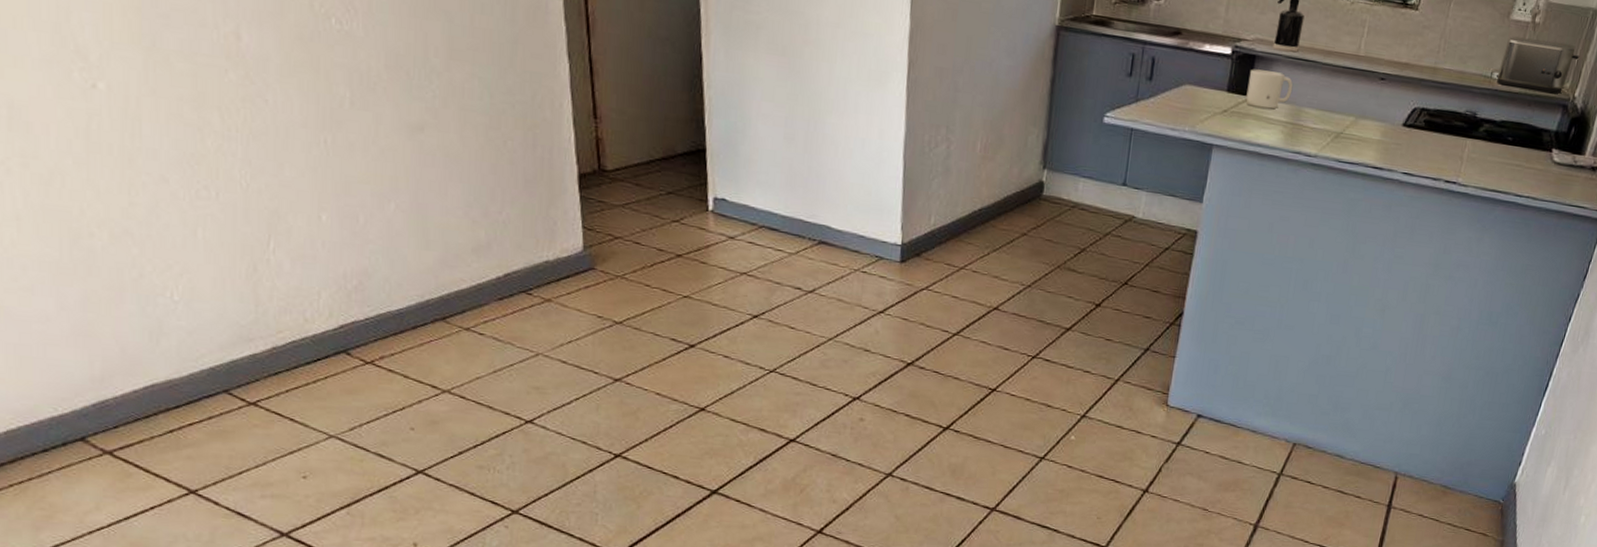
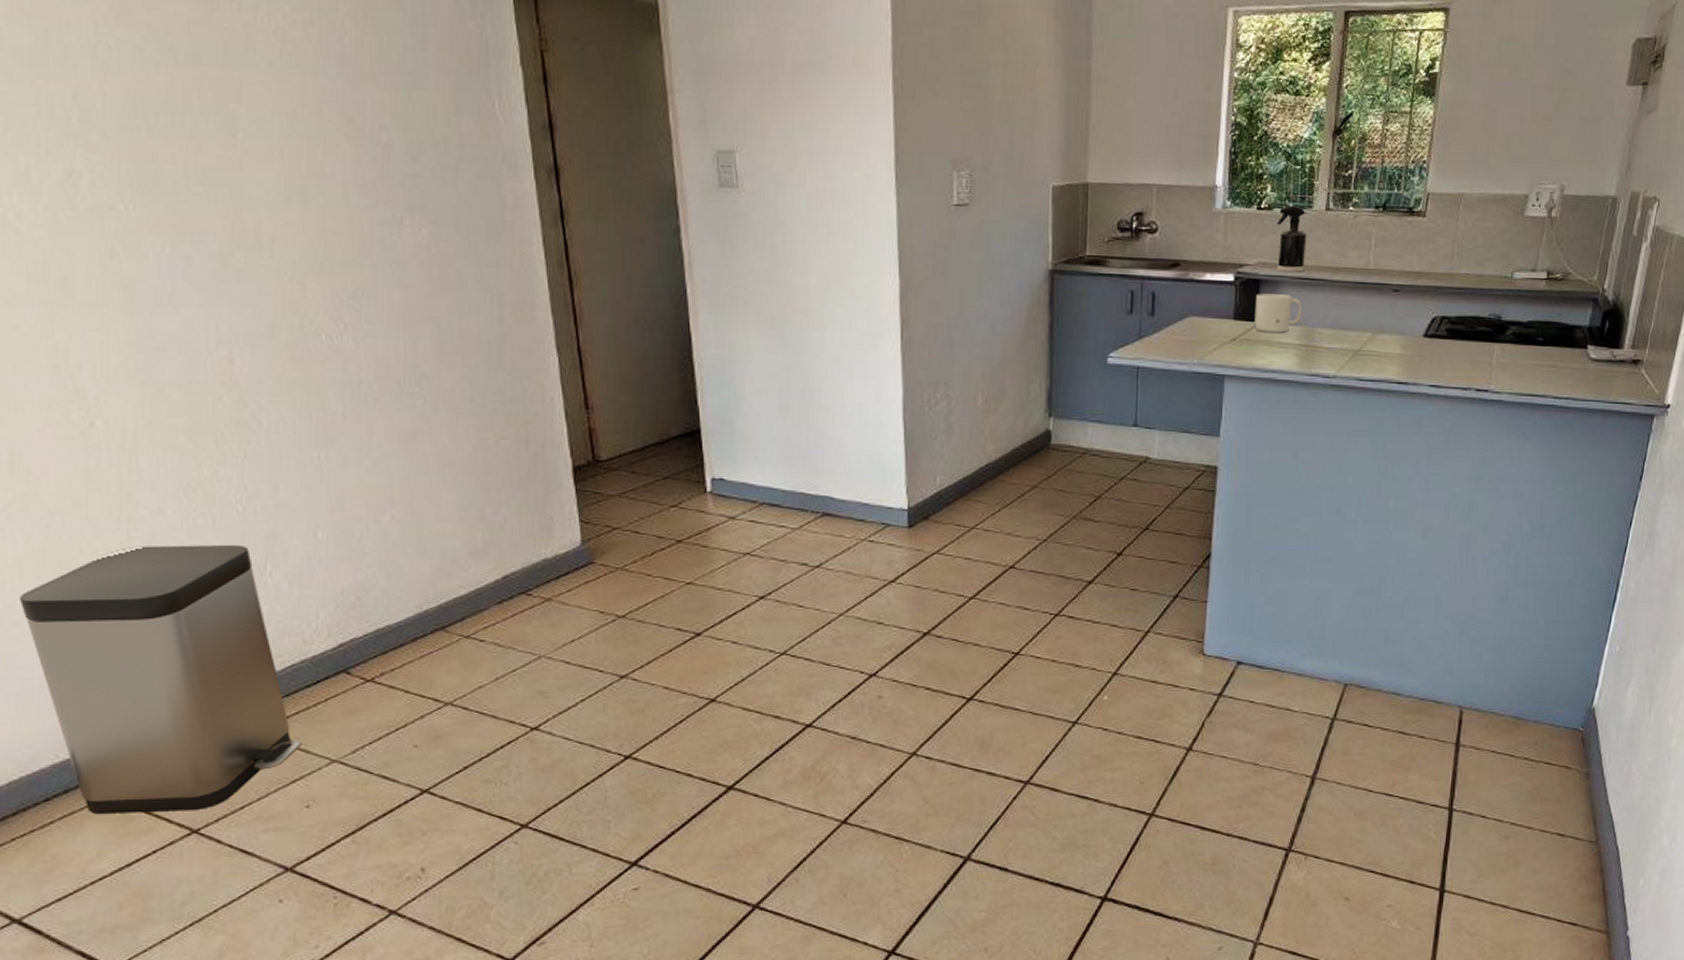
pedal bin: none [17,212,301,473] -> present [18,544,302,813]
toaster: present [1497,36,1579,94] -> none [1518,233,1603,288]

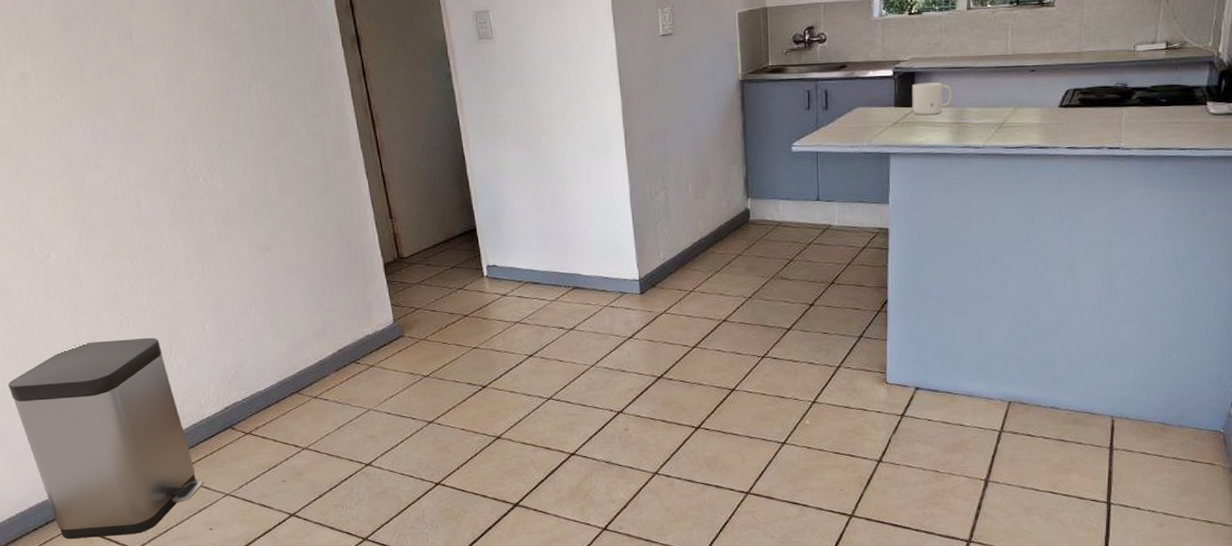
spray bottle: present [1277,206,1307,274] -> none [926,9,953,65]

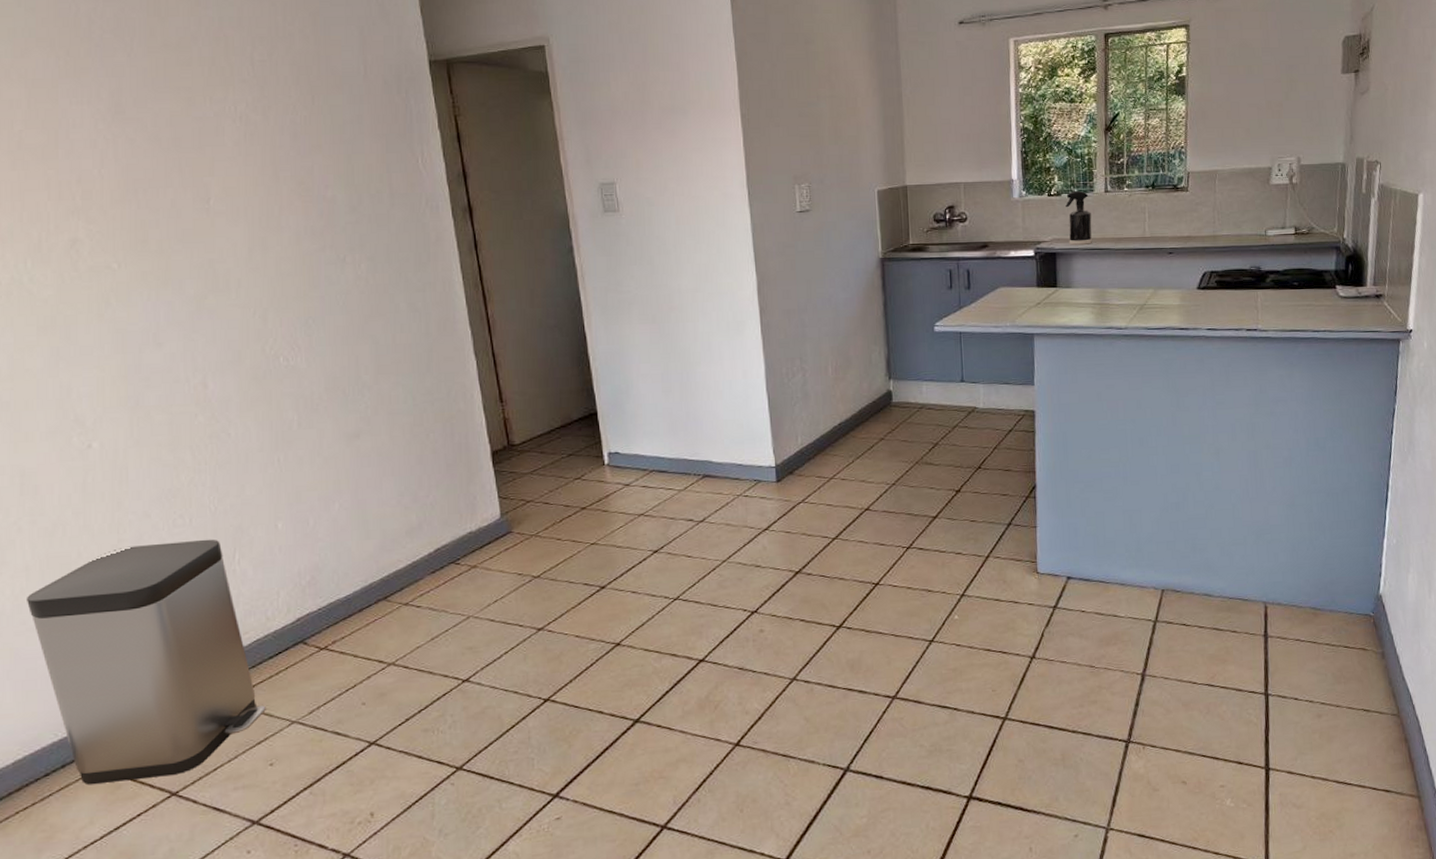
mug: present [911,82,953,116] -> none [1053,263,1094,297]
spray bottle: none [926,9,953,65] -> present [1065,191,1092,246]

